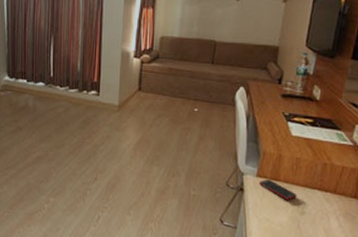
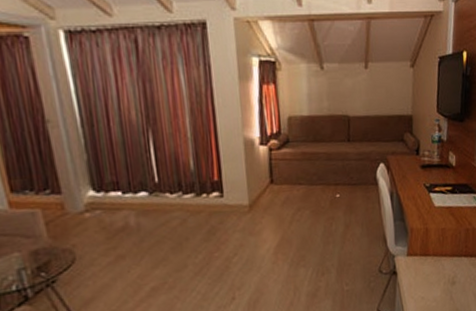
cell phone: present [259,179,297,200] -> none [411,255,447,274]

